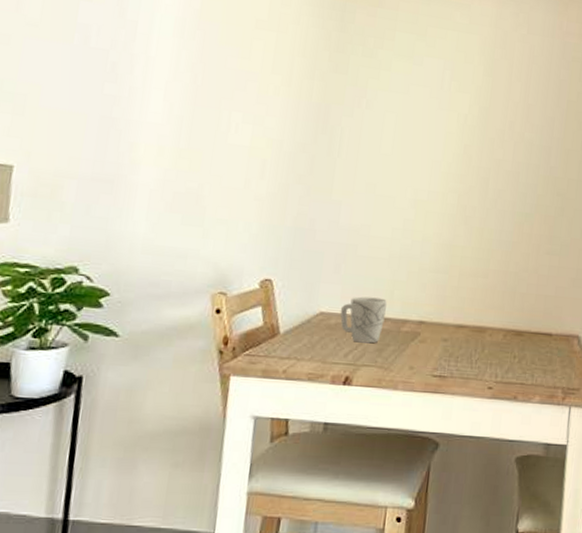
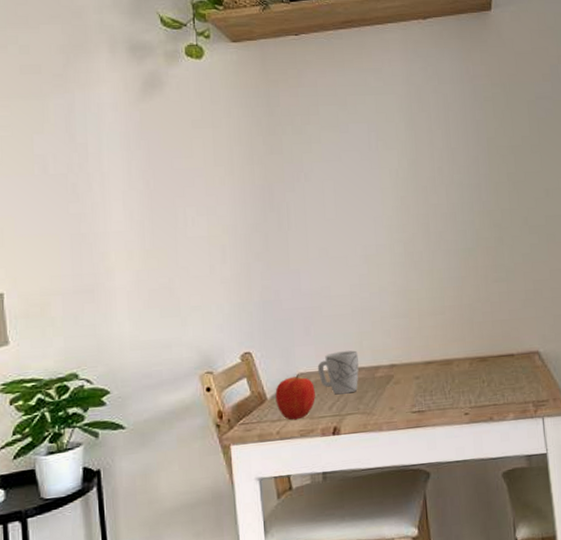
apple: none [288,312,334,362] -> present [275,374,315,421]

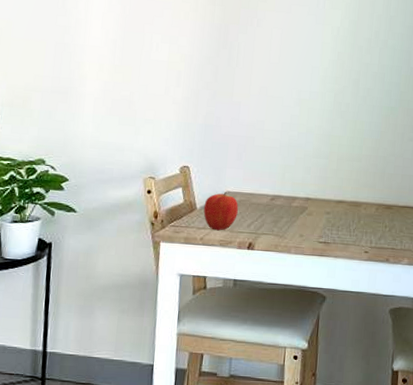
mug: present [317,350,359,395] -> none [243,178,280,216]

